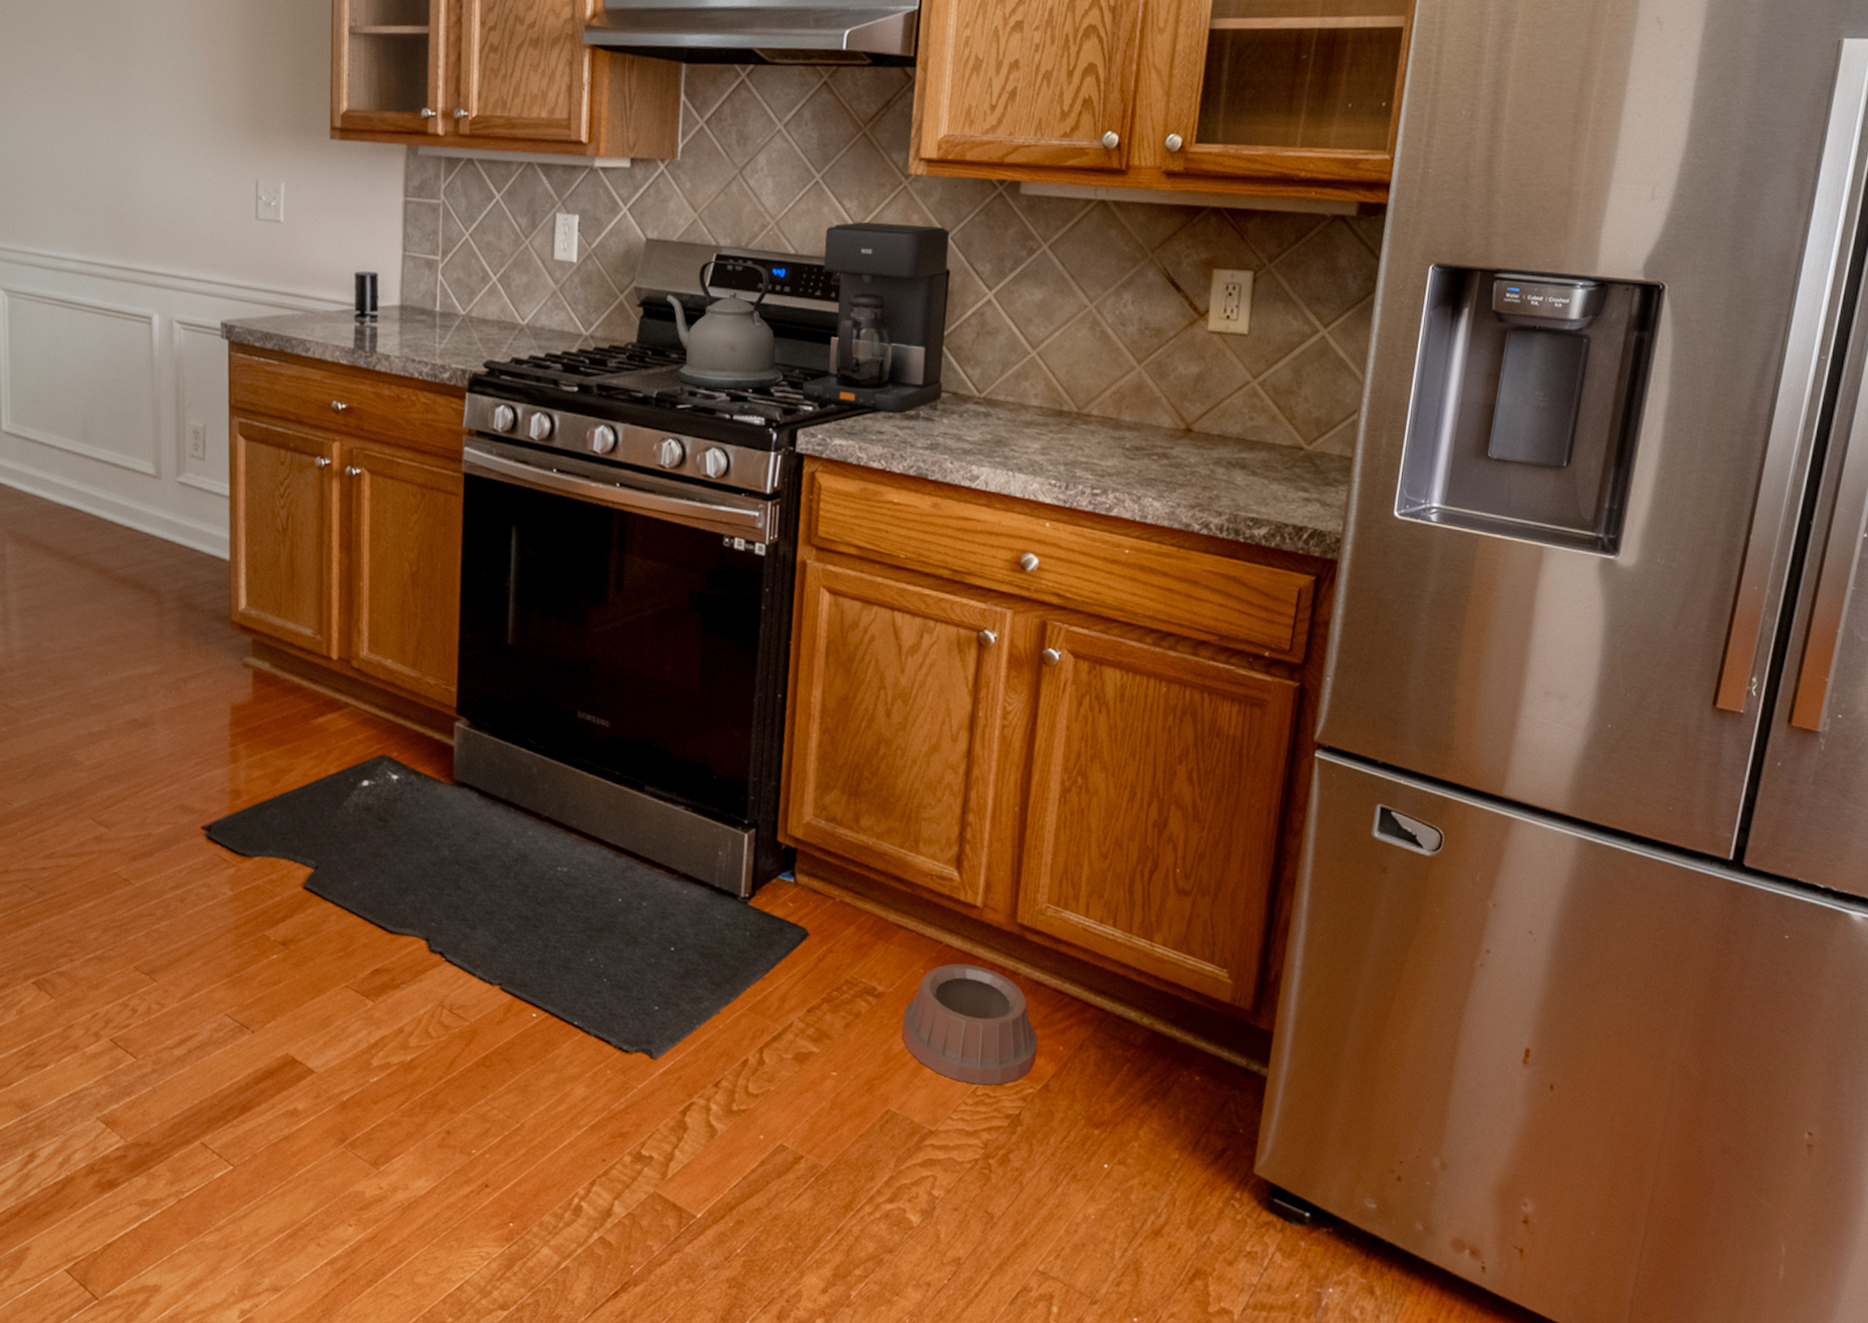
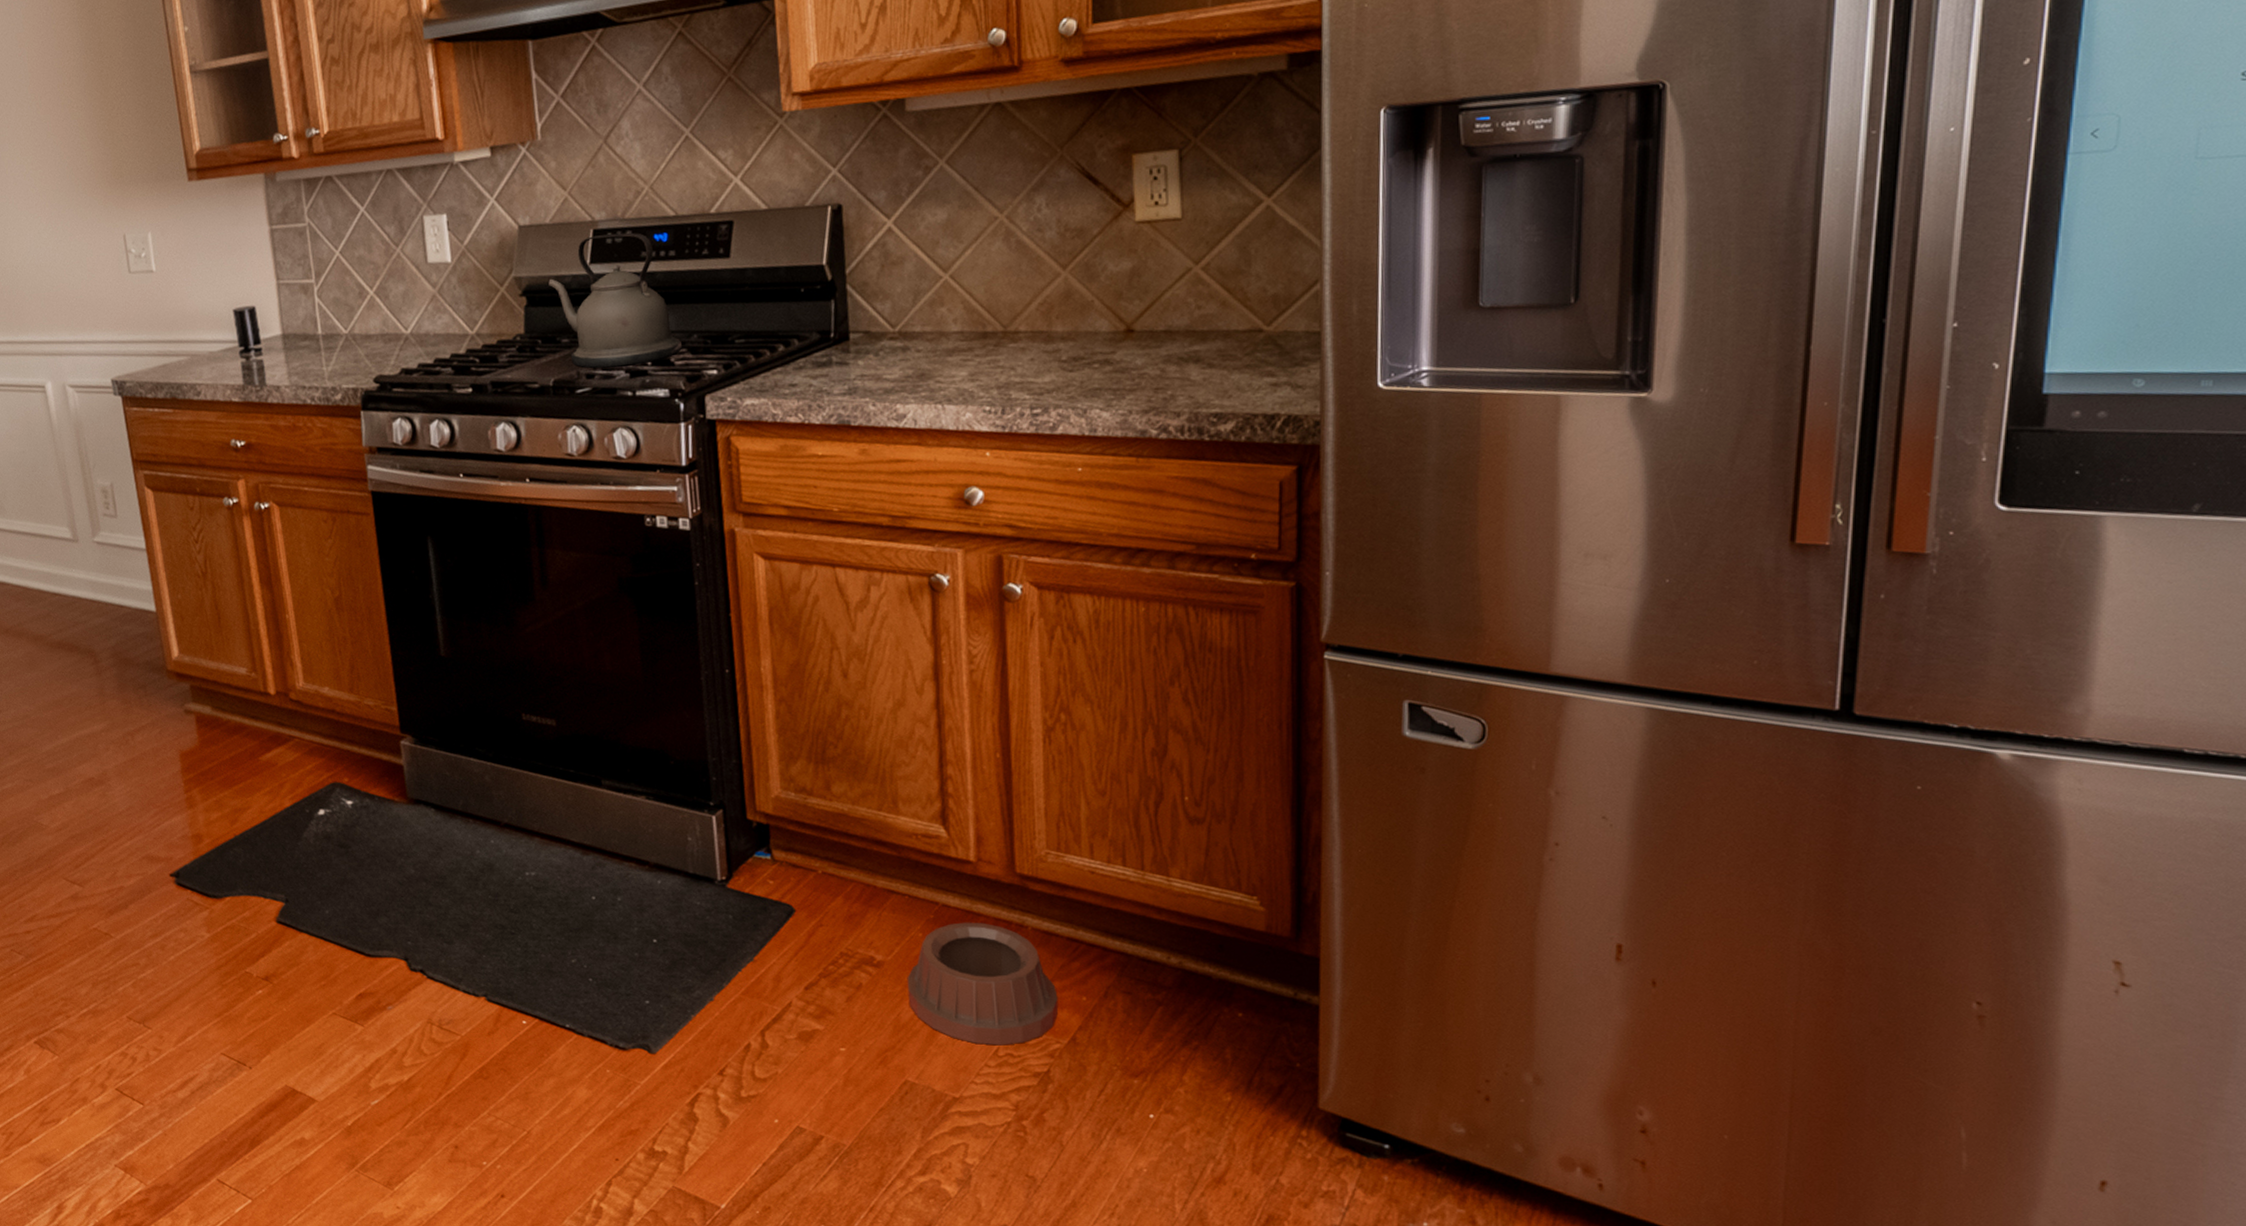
coffee maker: present [802,221,950,413] -> none [703,161,853,366]

